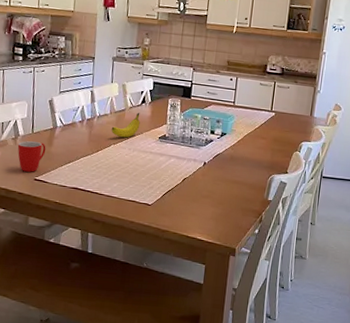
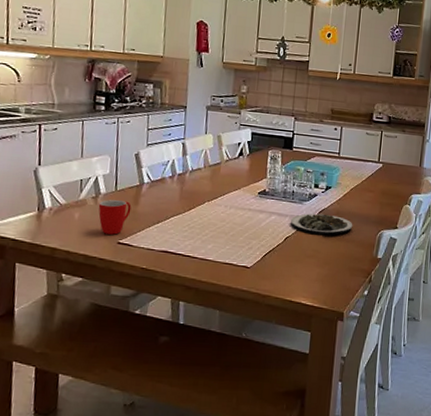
fruit: present [111,112,140,138] -> none [205,165,238,194]
plate: none [188,157,246,178] -> present [291,213,353,235]

